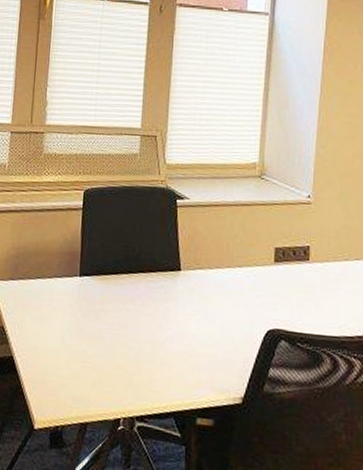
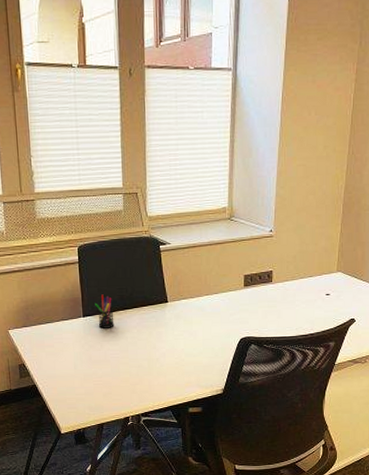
pen holder: none [95,251,116,295] -> present [95,294,115,328]

